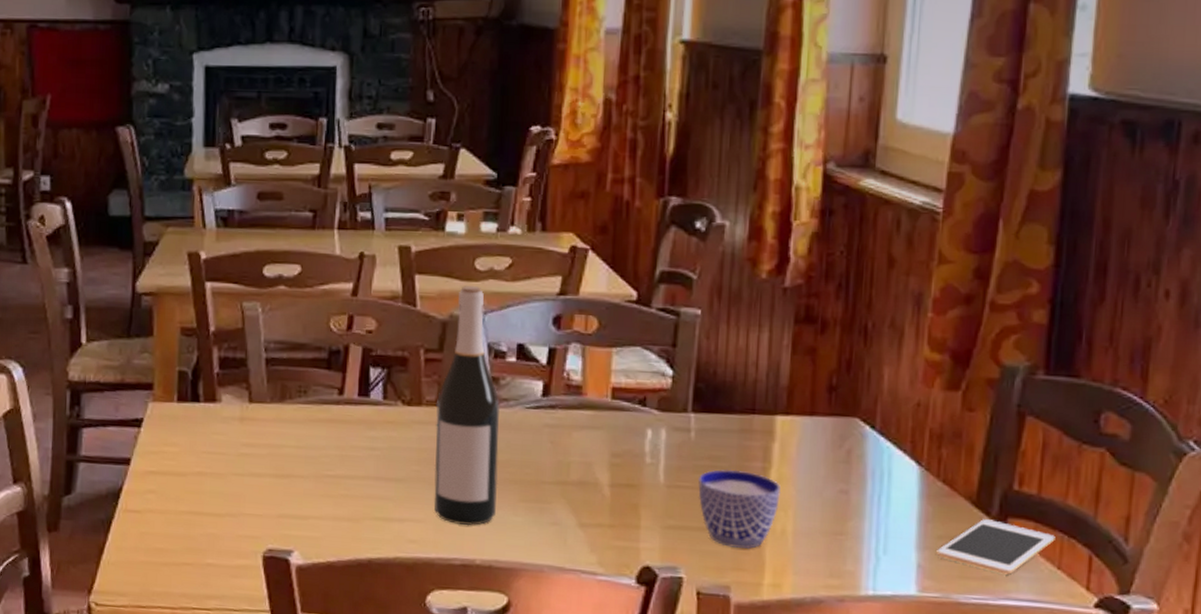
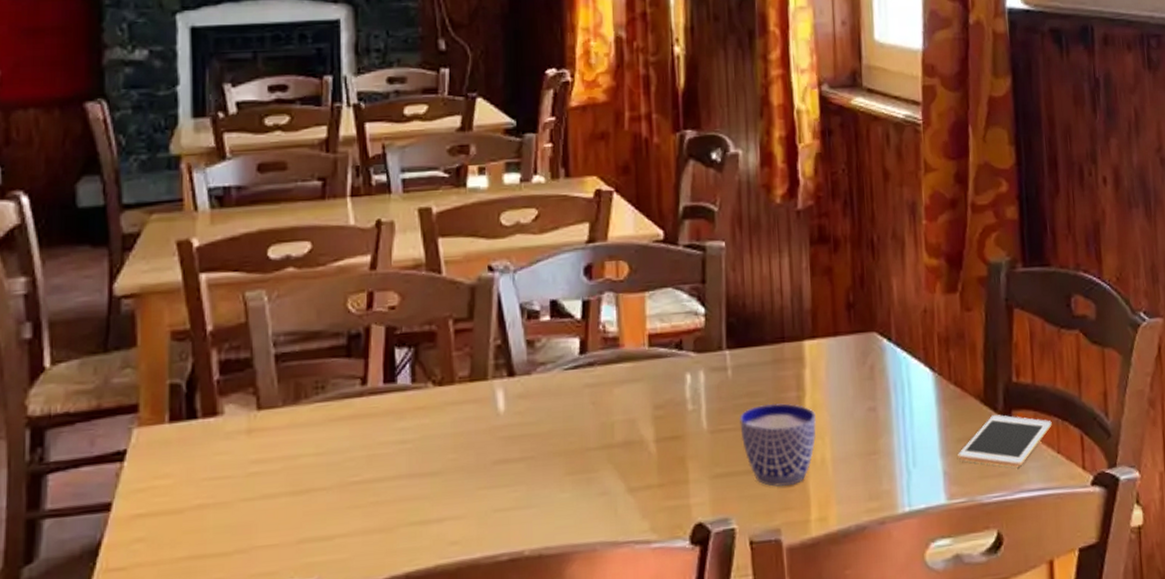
wine bottle: present [434,284,501,526] -> none [469,243,542,514]

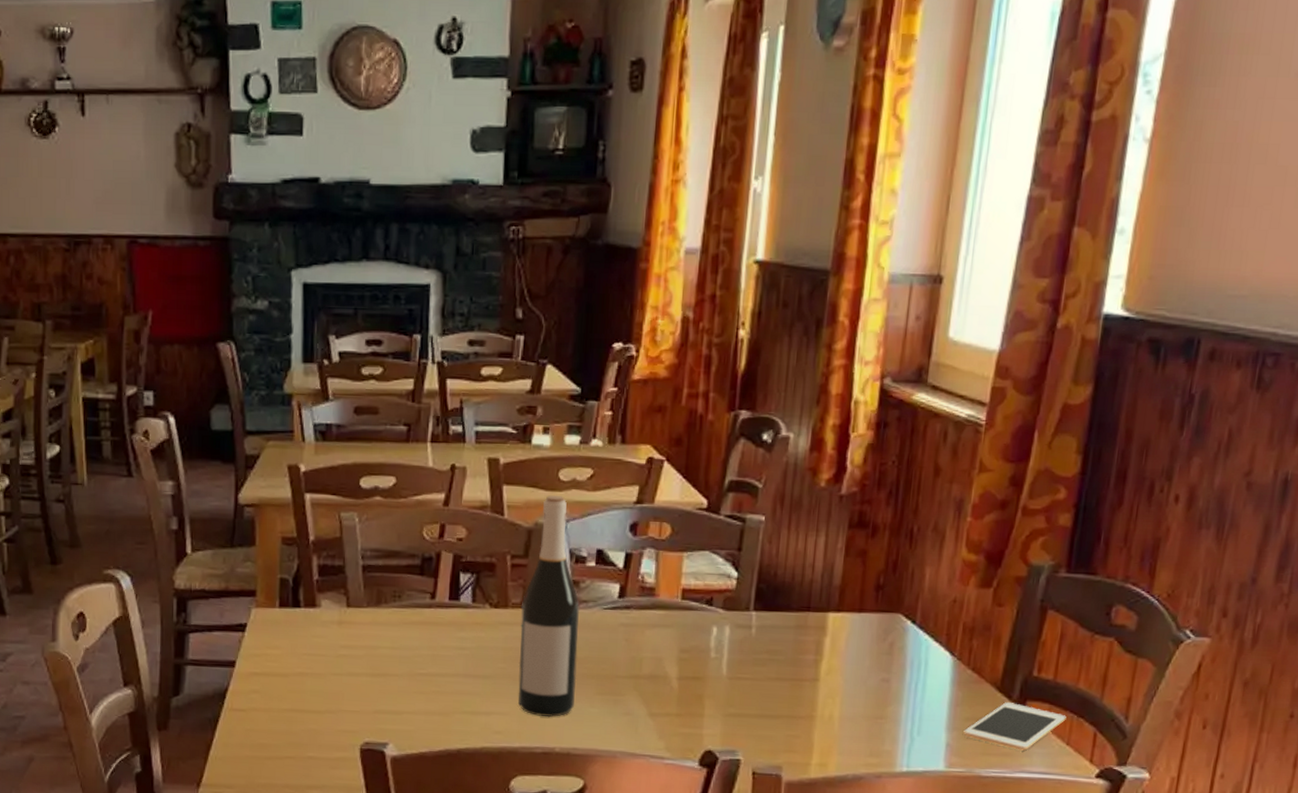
wine bottle: none [469,243,542,514] -> present [518,494,580,718]
cup: present [738,403,817,487] -> none [756,661,830,733]

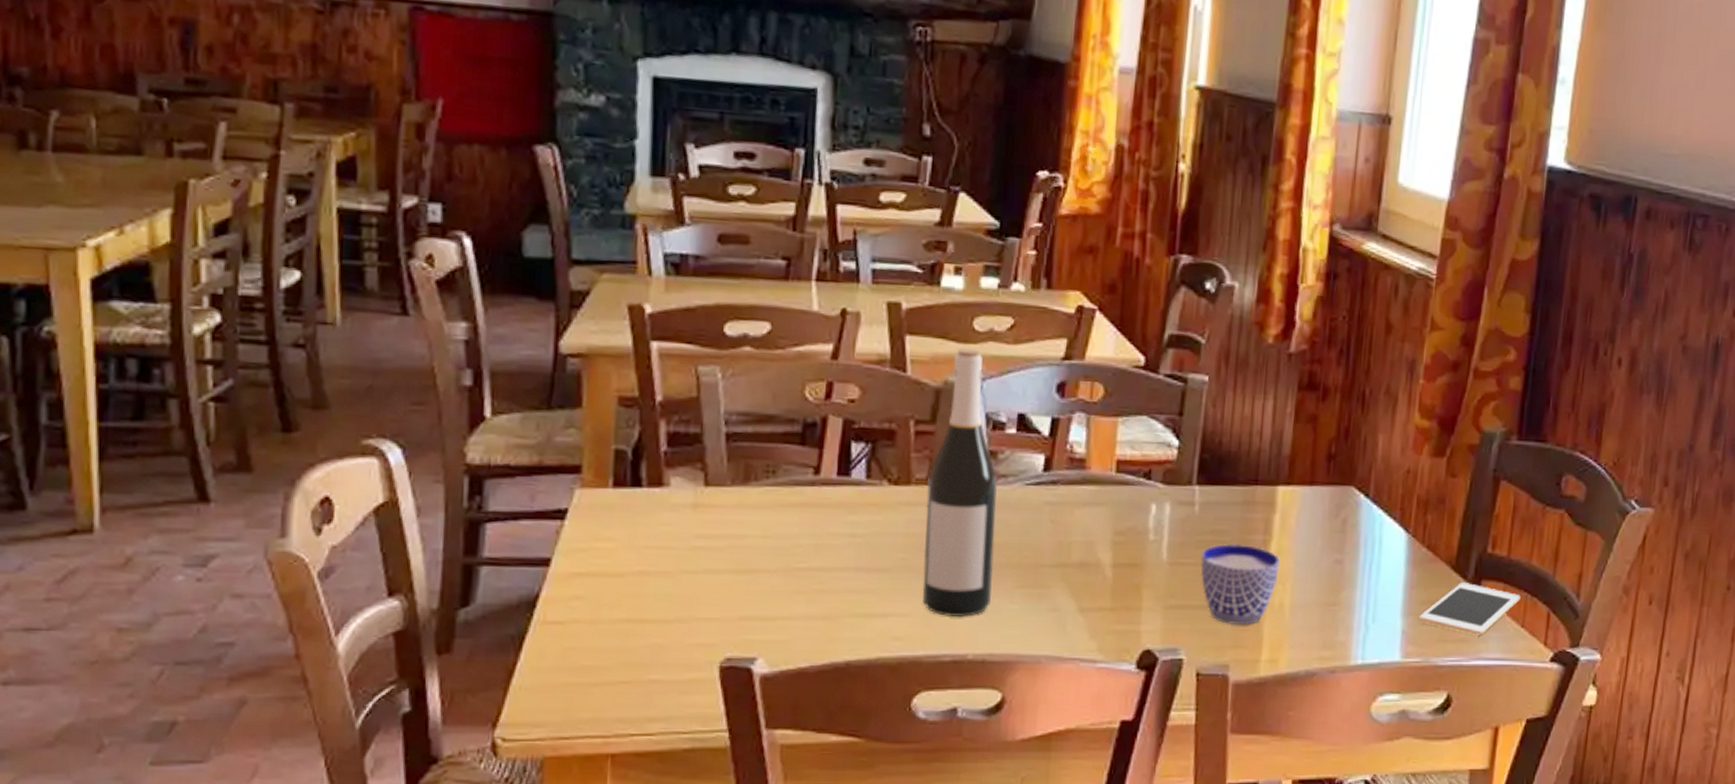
cup: none [756,661,830,733] -> present [1200,543,1281,625]

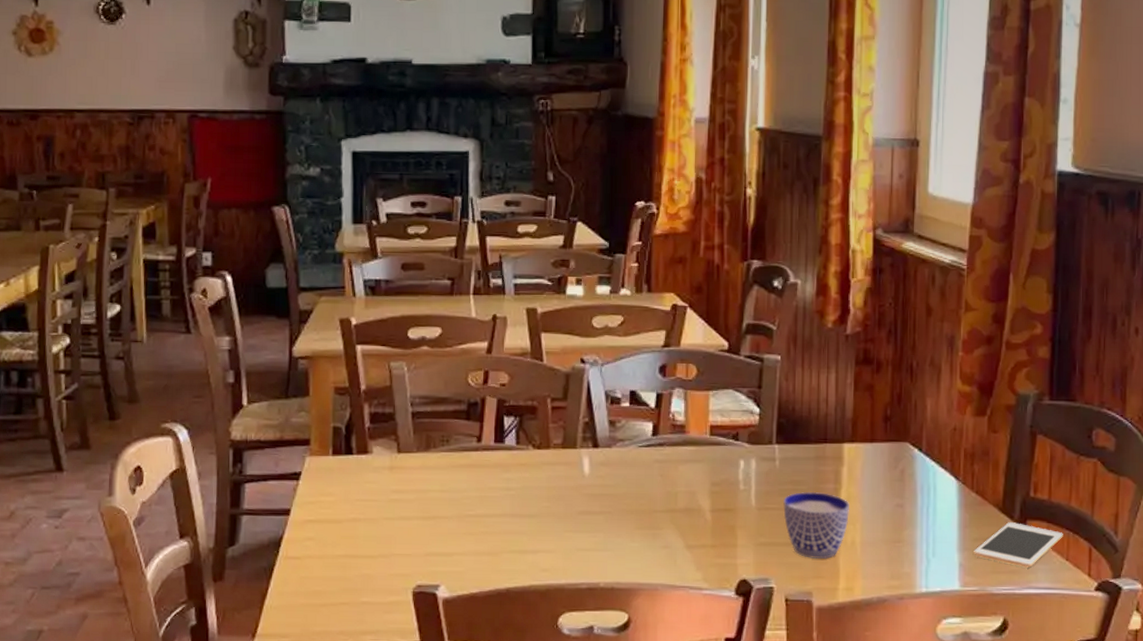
wine bottle: present [922,347,998,618] -> none [562,340,617,553]

